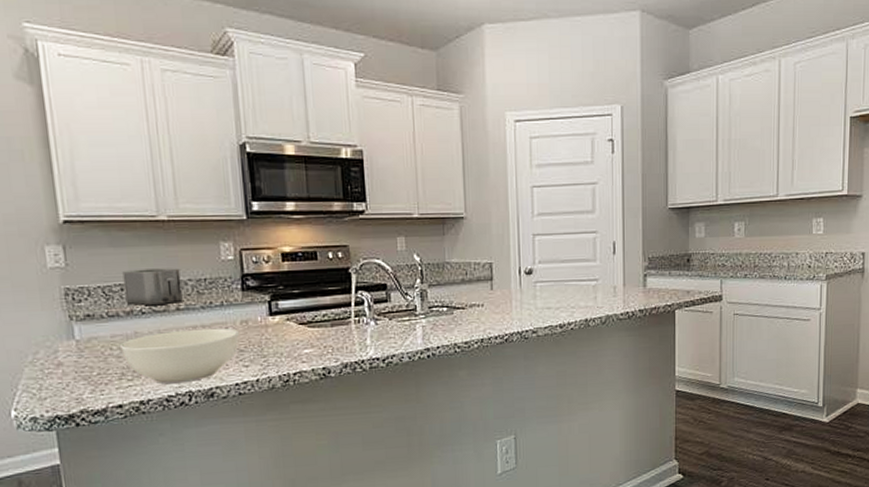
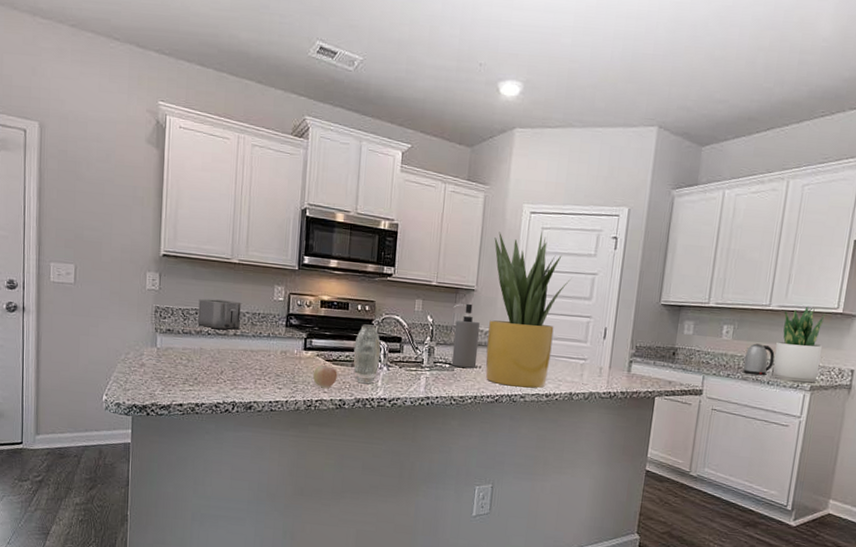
bowl: present [119,328,240,384] -> none [187,351,279,394]
fruit: none [285,326,316,357] -> present [312,362,338,388]
vase: none [331,274,365,345] -> present [353,324,381,384]
soap dispenser: none [440,234,478,309] -> present [451,303,480,368]
planter: none [478,142,571,322] -> present [485,232,572,388]
kettle: none [759,238,788,272] -> present [743,343,775,376]
planter: none [788,193,833,273] -> present [773,307,826,383]

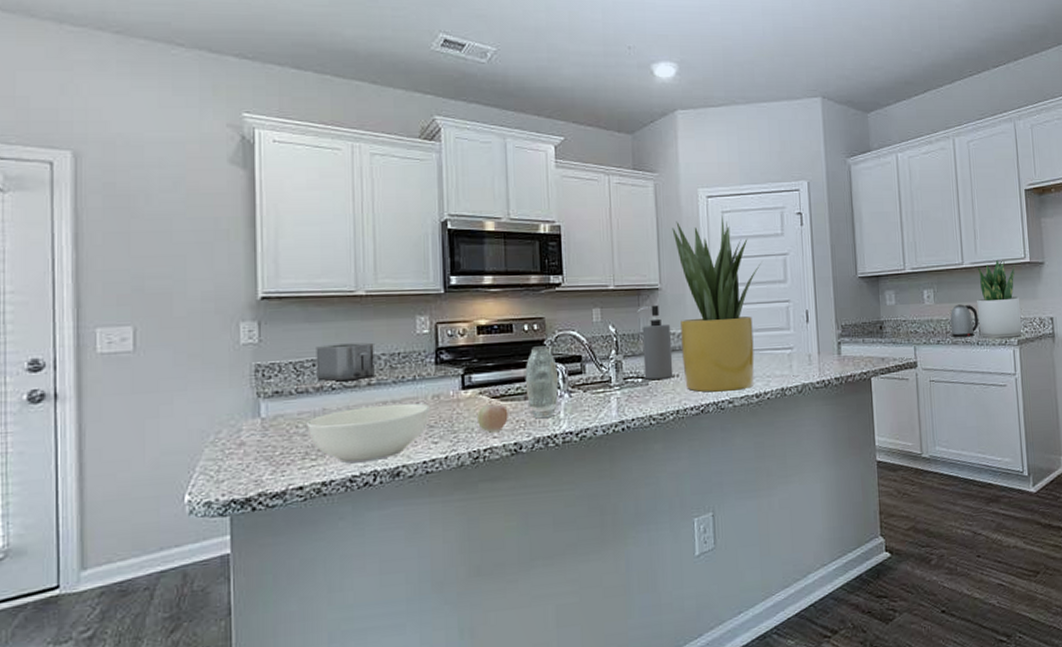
bowl: none [187,351,279,394] -> present [305,403,431,464]

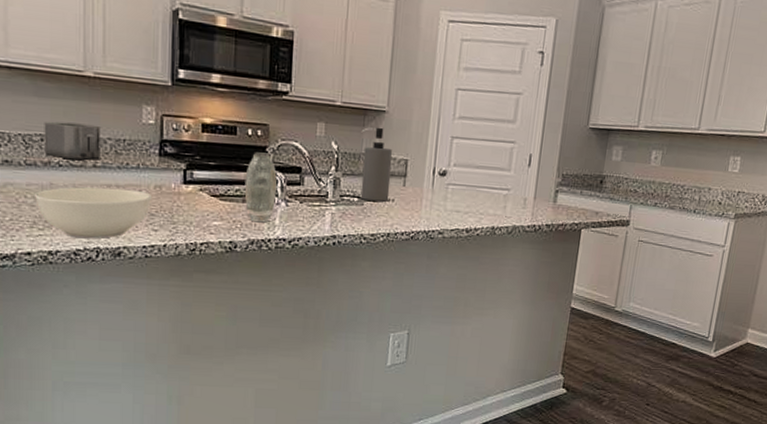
fruit: present [476,400,508,432] -> none [195,198,226,228]
planter: present [672,216,762,392] -> none [399,43,495,223]
kettle: present [950,304,979,338] -> none [670,170,702,204]
planter: present [977,260,1022,339] -> none [700,130,752,211]

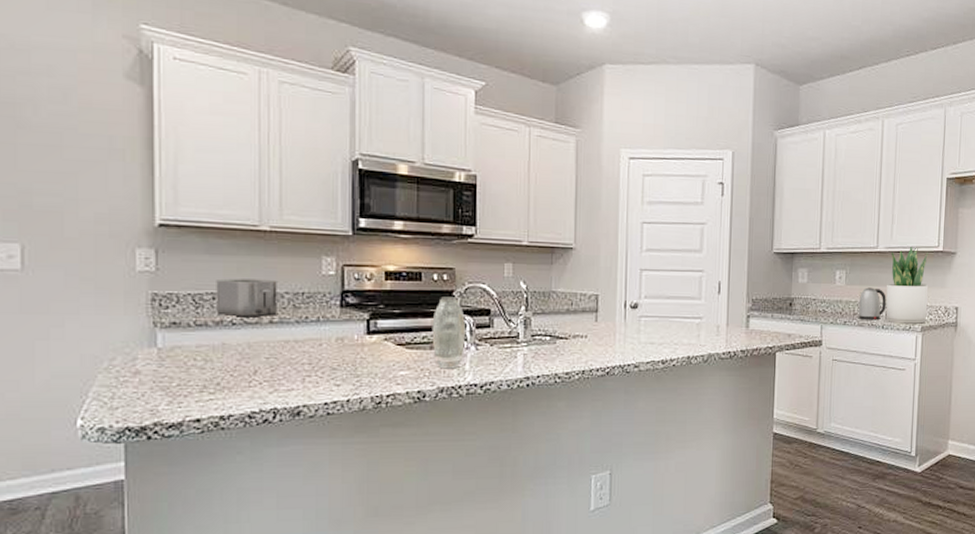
bowl: present [34,187,153,239] -> none [204,344,334,400]
soap dispenser: present [360,127,392,202] -> none [548,264,583,338]
kettle: none [670,170,702,204] -> present [858,287,886,320]
planter: none [700,130,752,211] -> present [886,247,929,324]

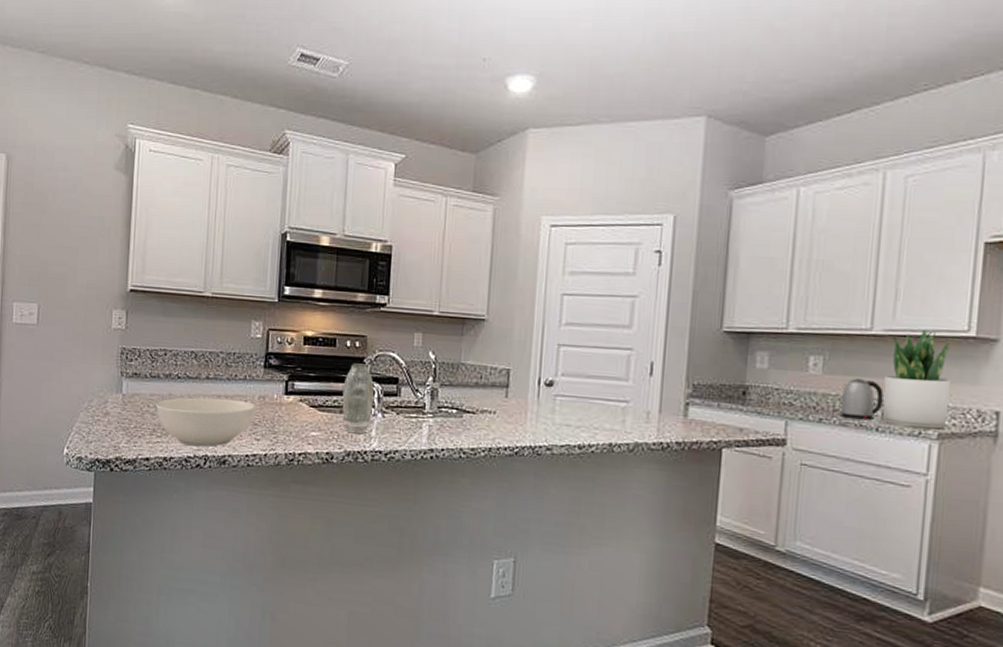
bowl: none [204,344,334,400] -> present [155,397,257,447]
toaster: present [216,278,277,318] -> none [166,337,215,373]

